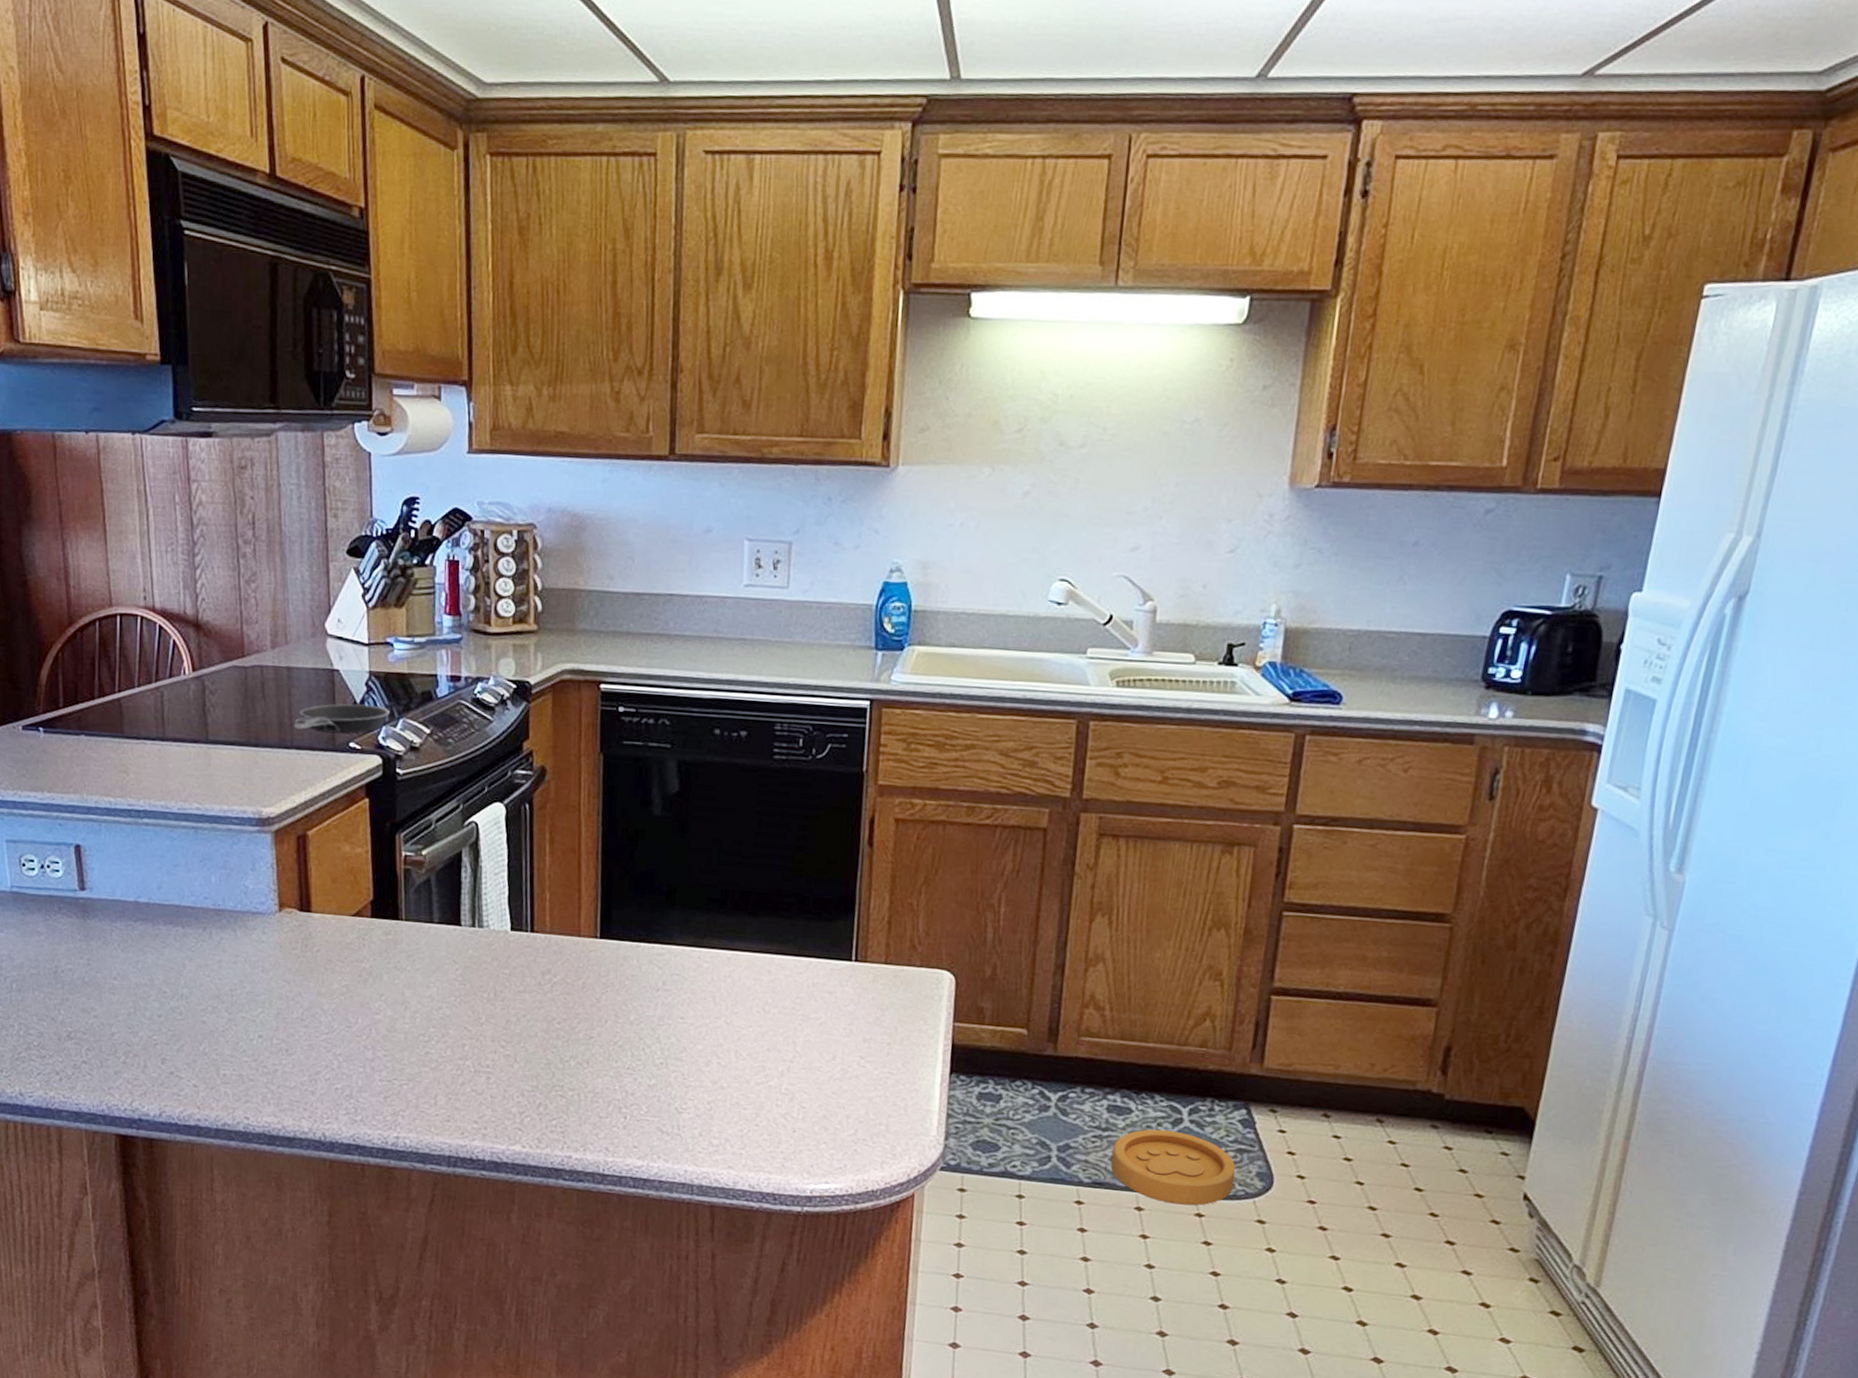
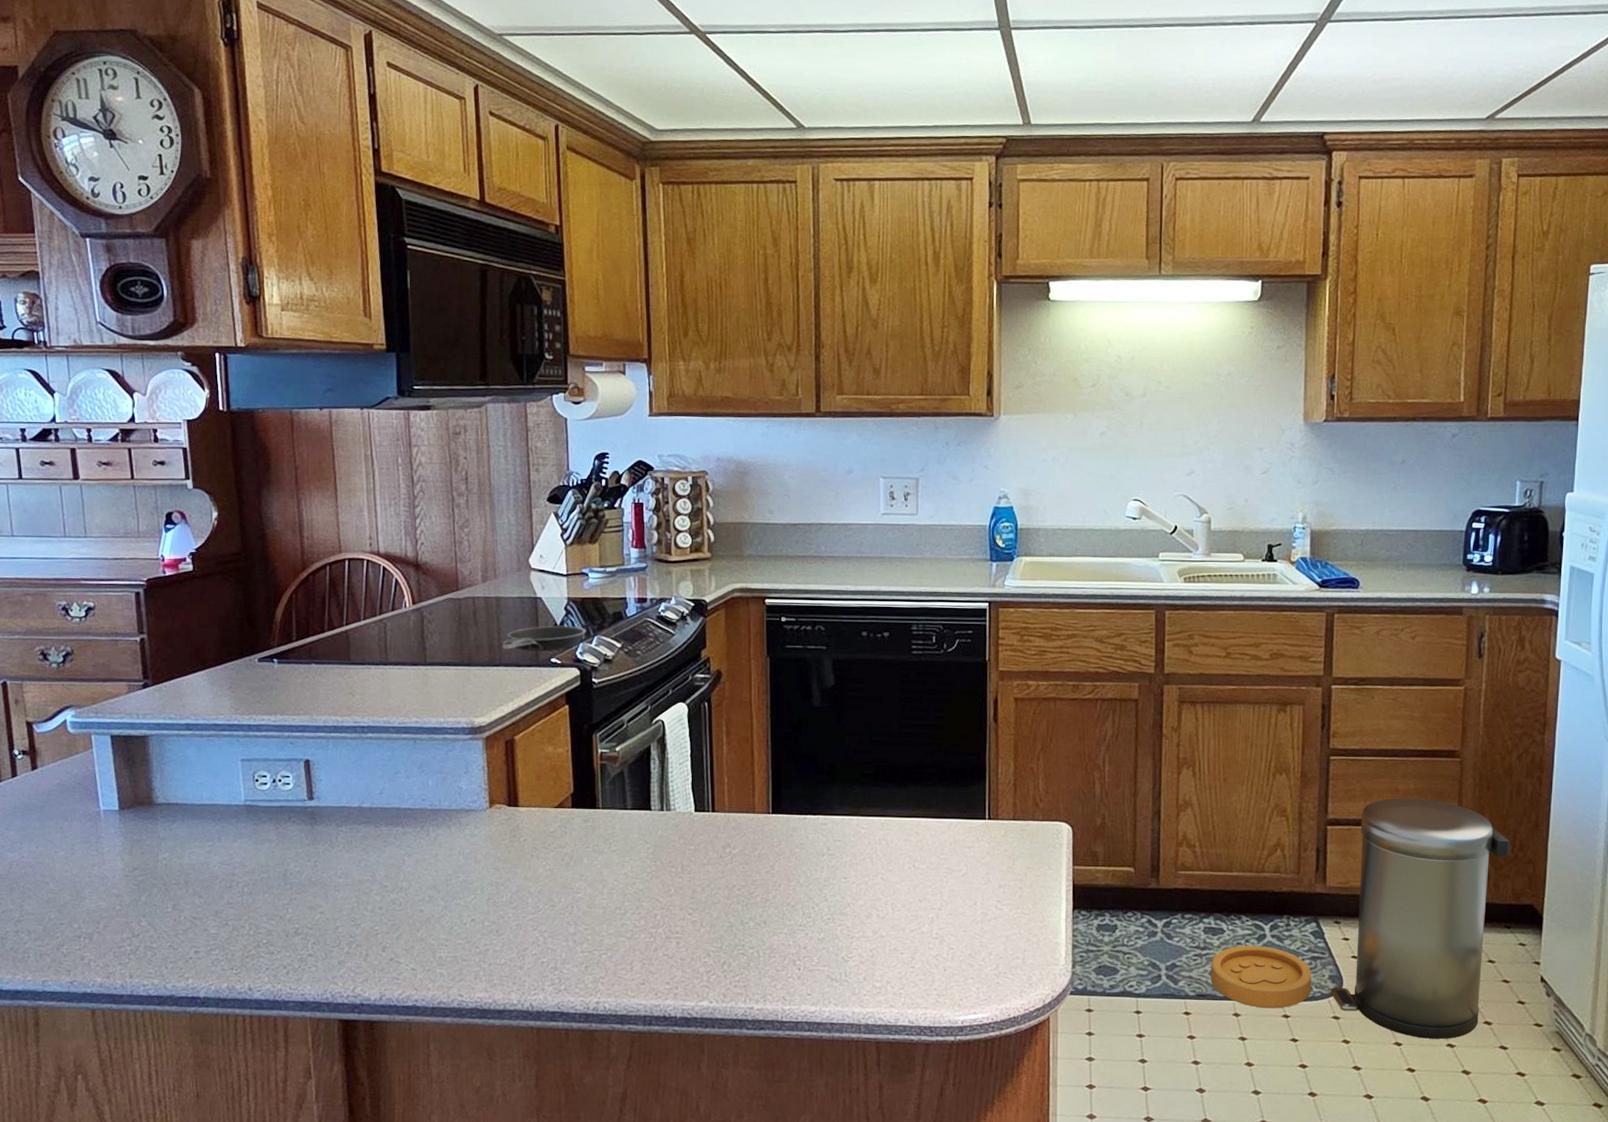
pedal bin: none [1256,967,1503,1257] -> present [1330,798,1510,1039]

